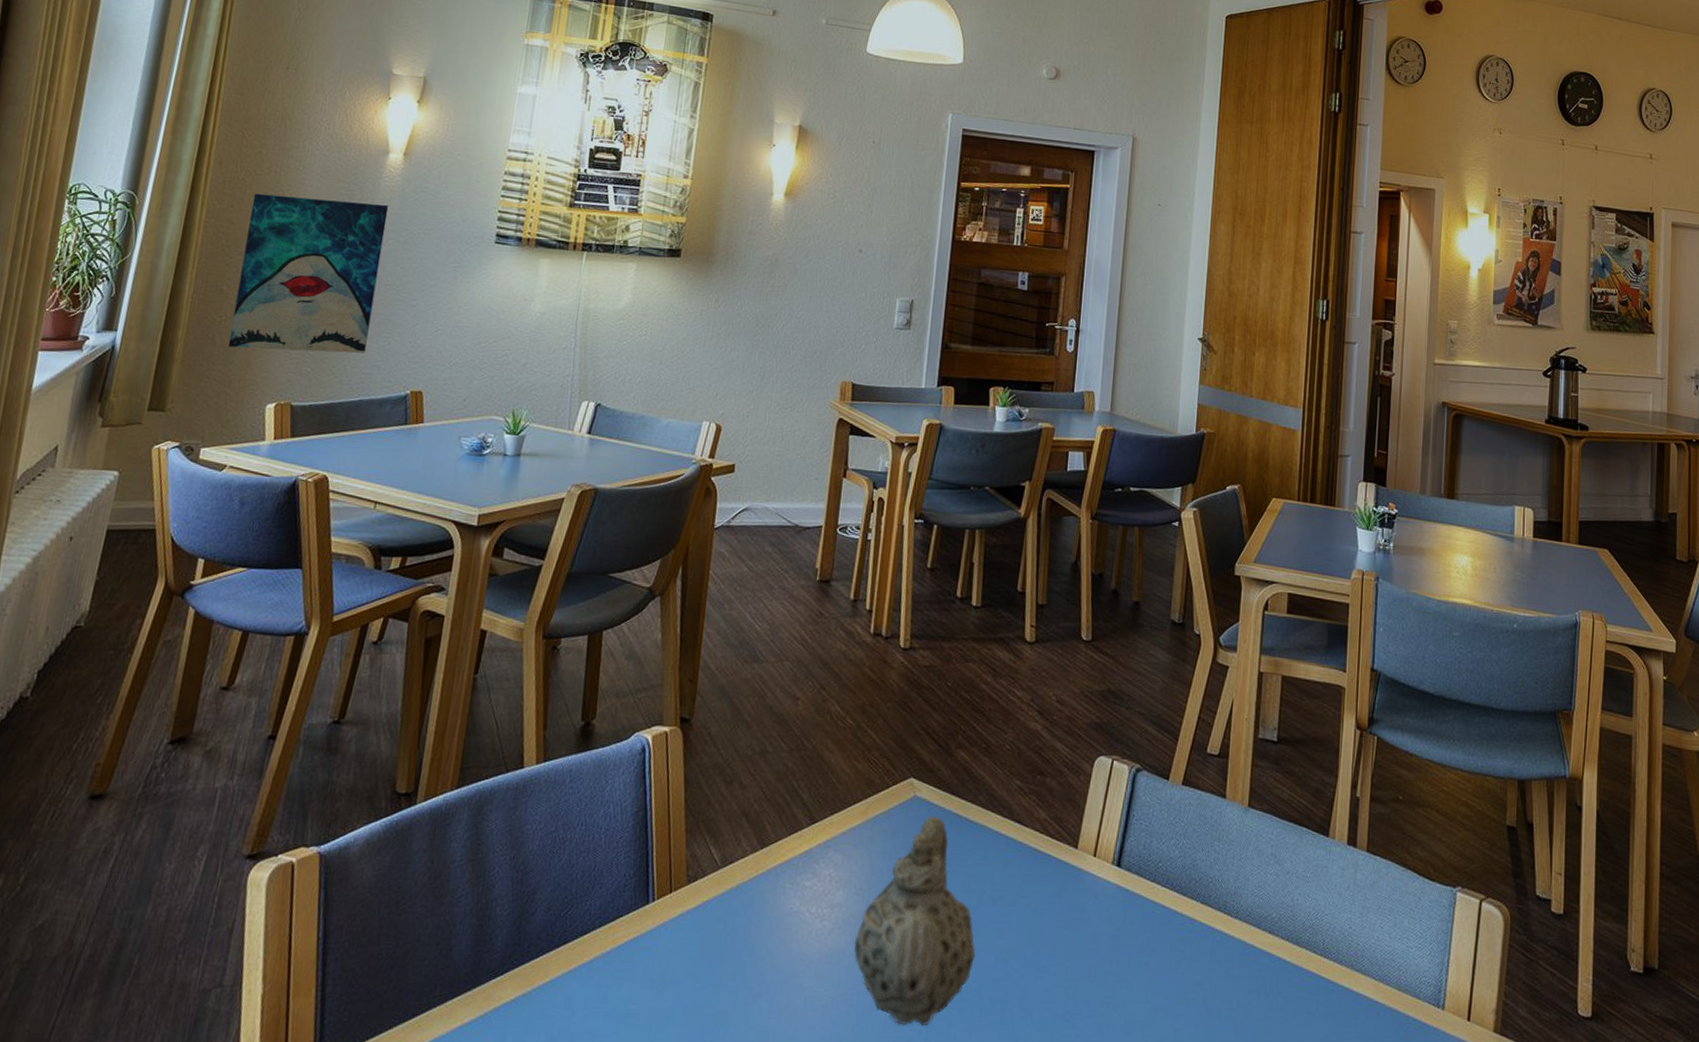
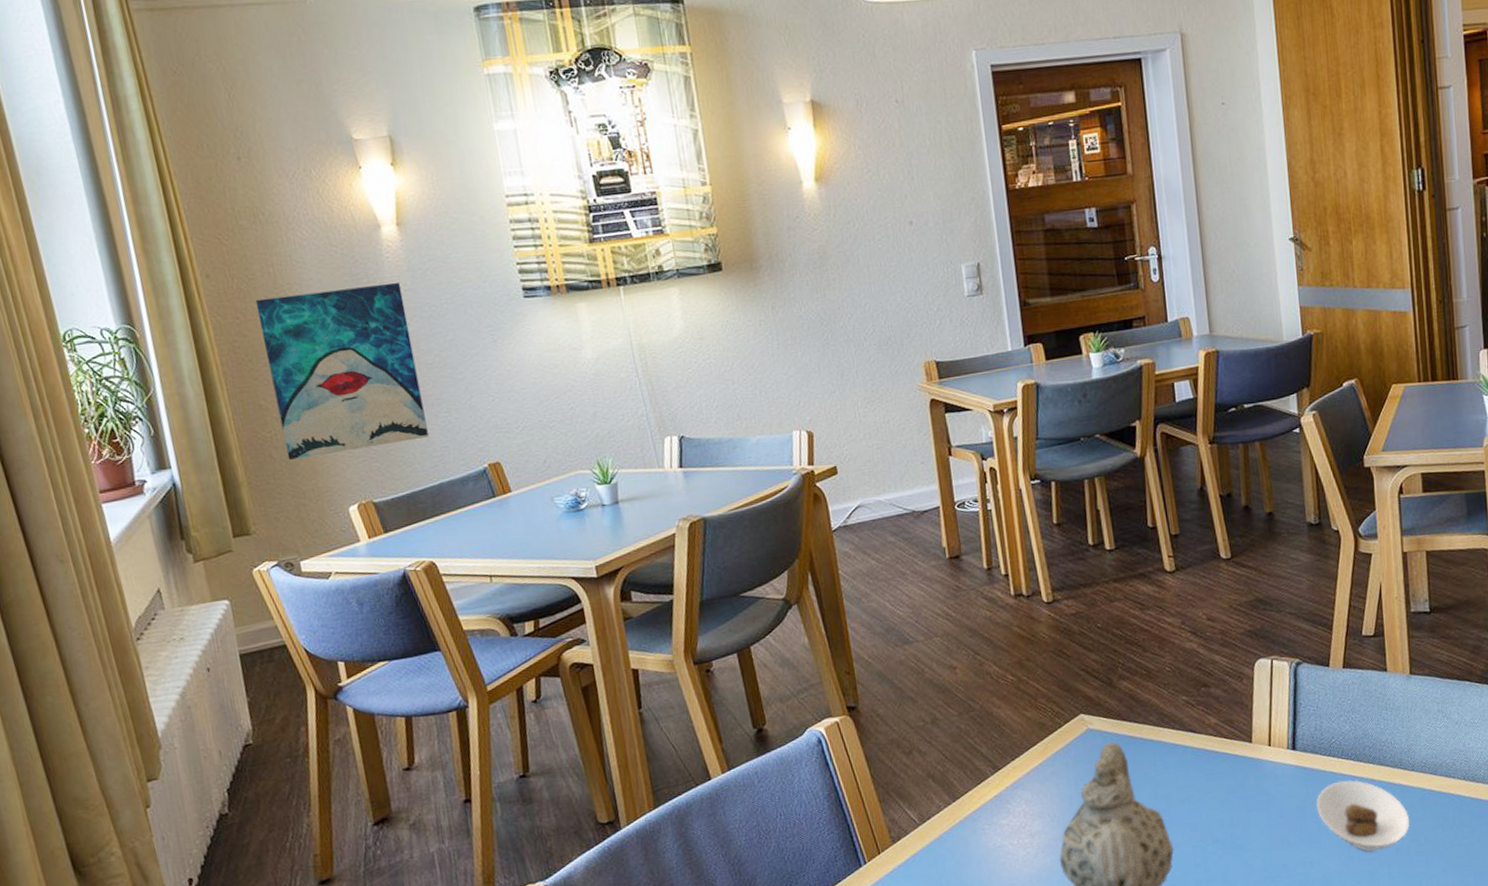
saucer: none [1131,913,1226,1006] -> present [1316,779,1410,852]

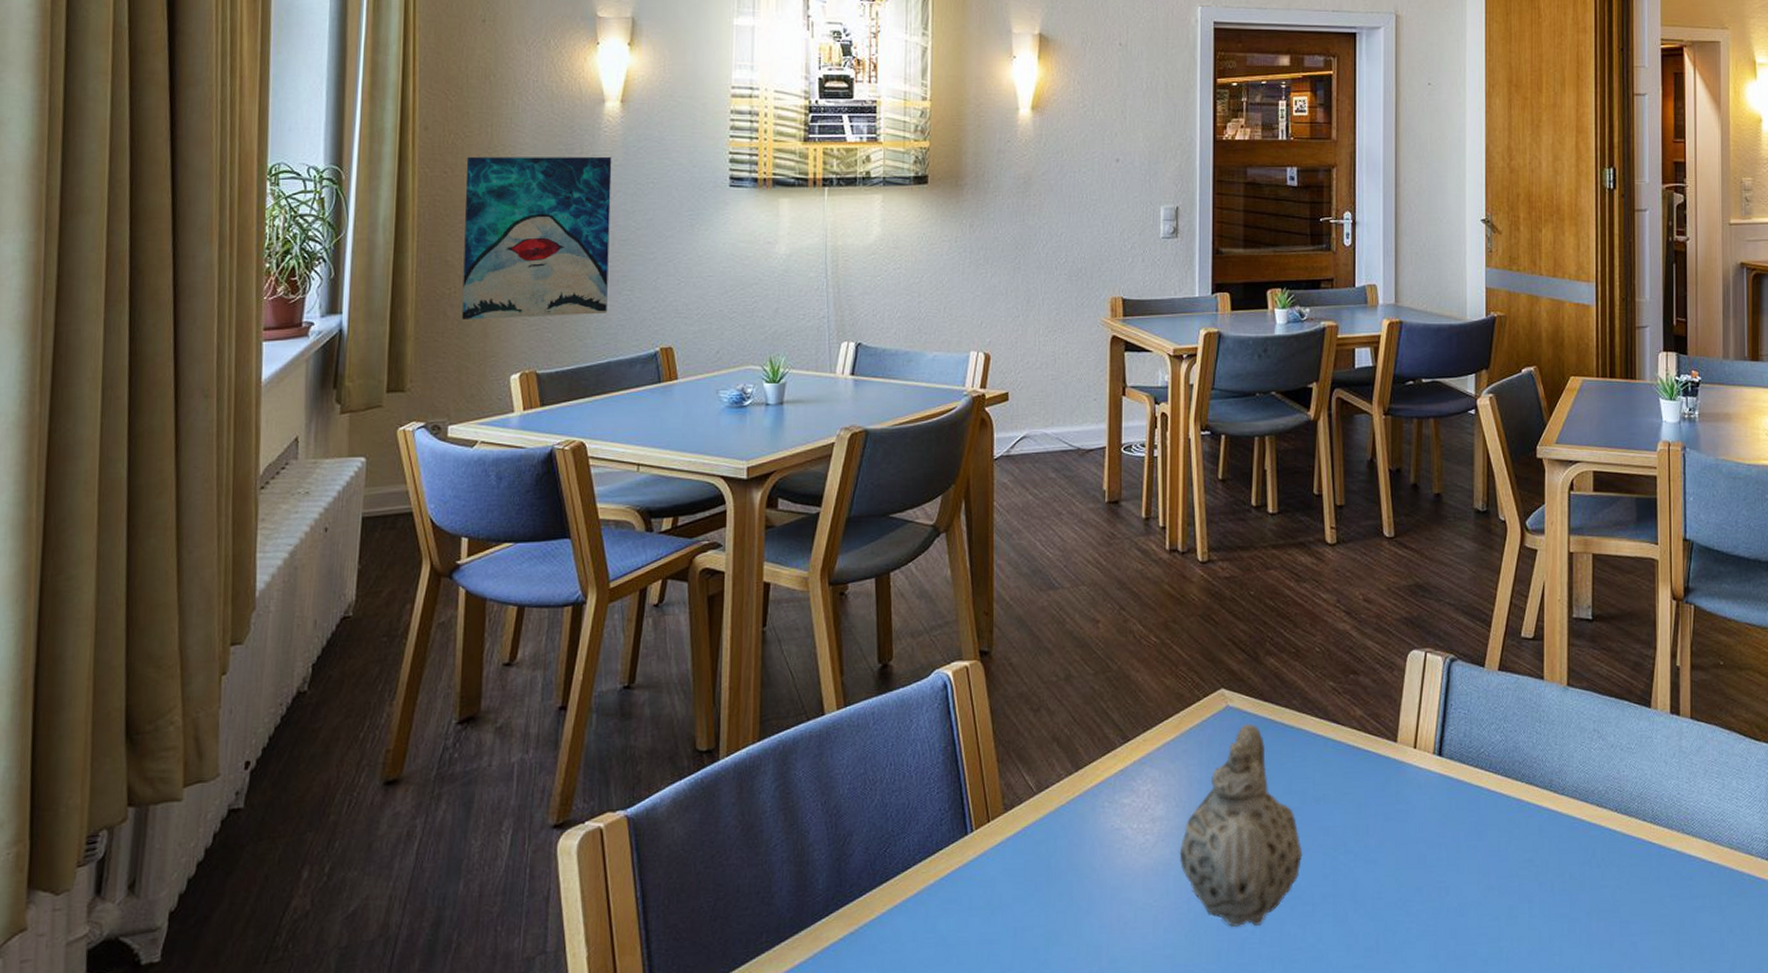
saucer: present [1316,779,1410,852] -> none [1458,797,1556,883]

